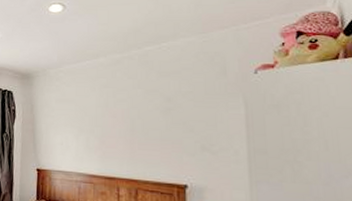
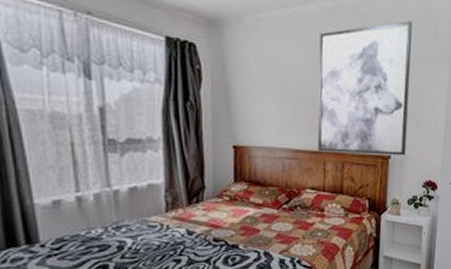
wall art: none [110,64,205,186] -> present [317,21,412,156]

